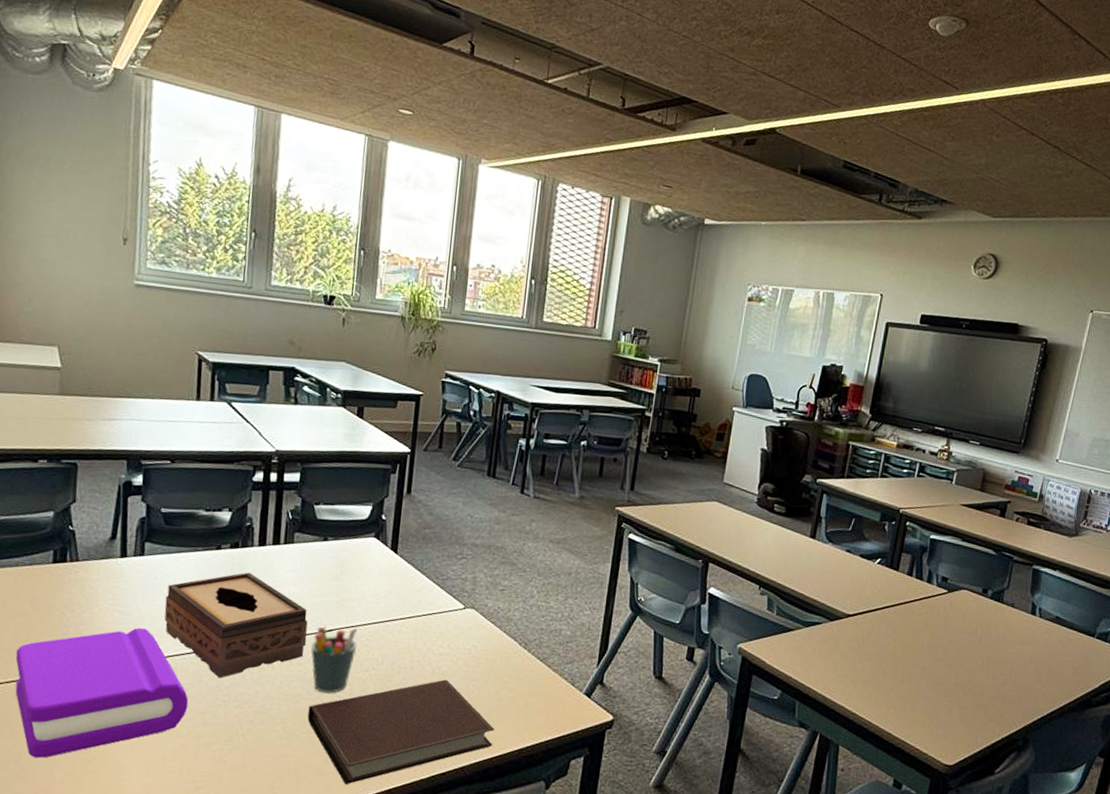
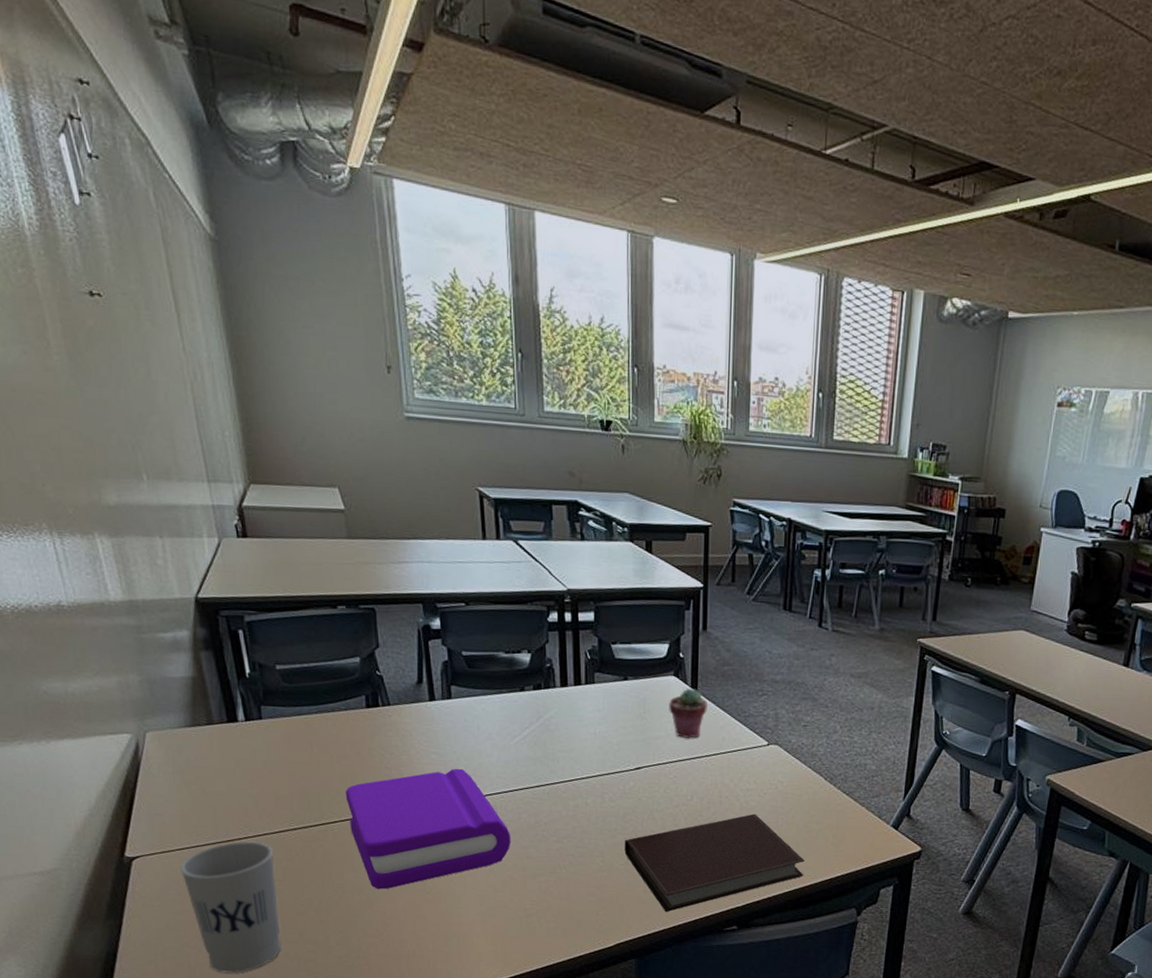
tissue box: present [164,572,308,678] -> none [477,713,617,815]
pen holder: present [311,626,358,693] -> none [622,764,666,828]
potted succulent: none [367,550,406,601] -> present [669,688,707,738]

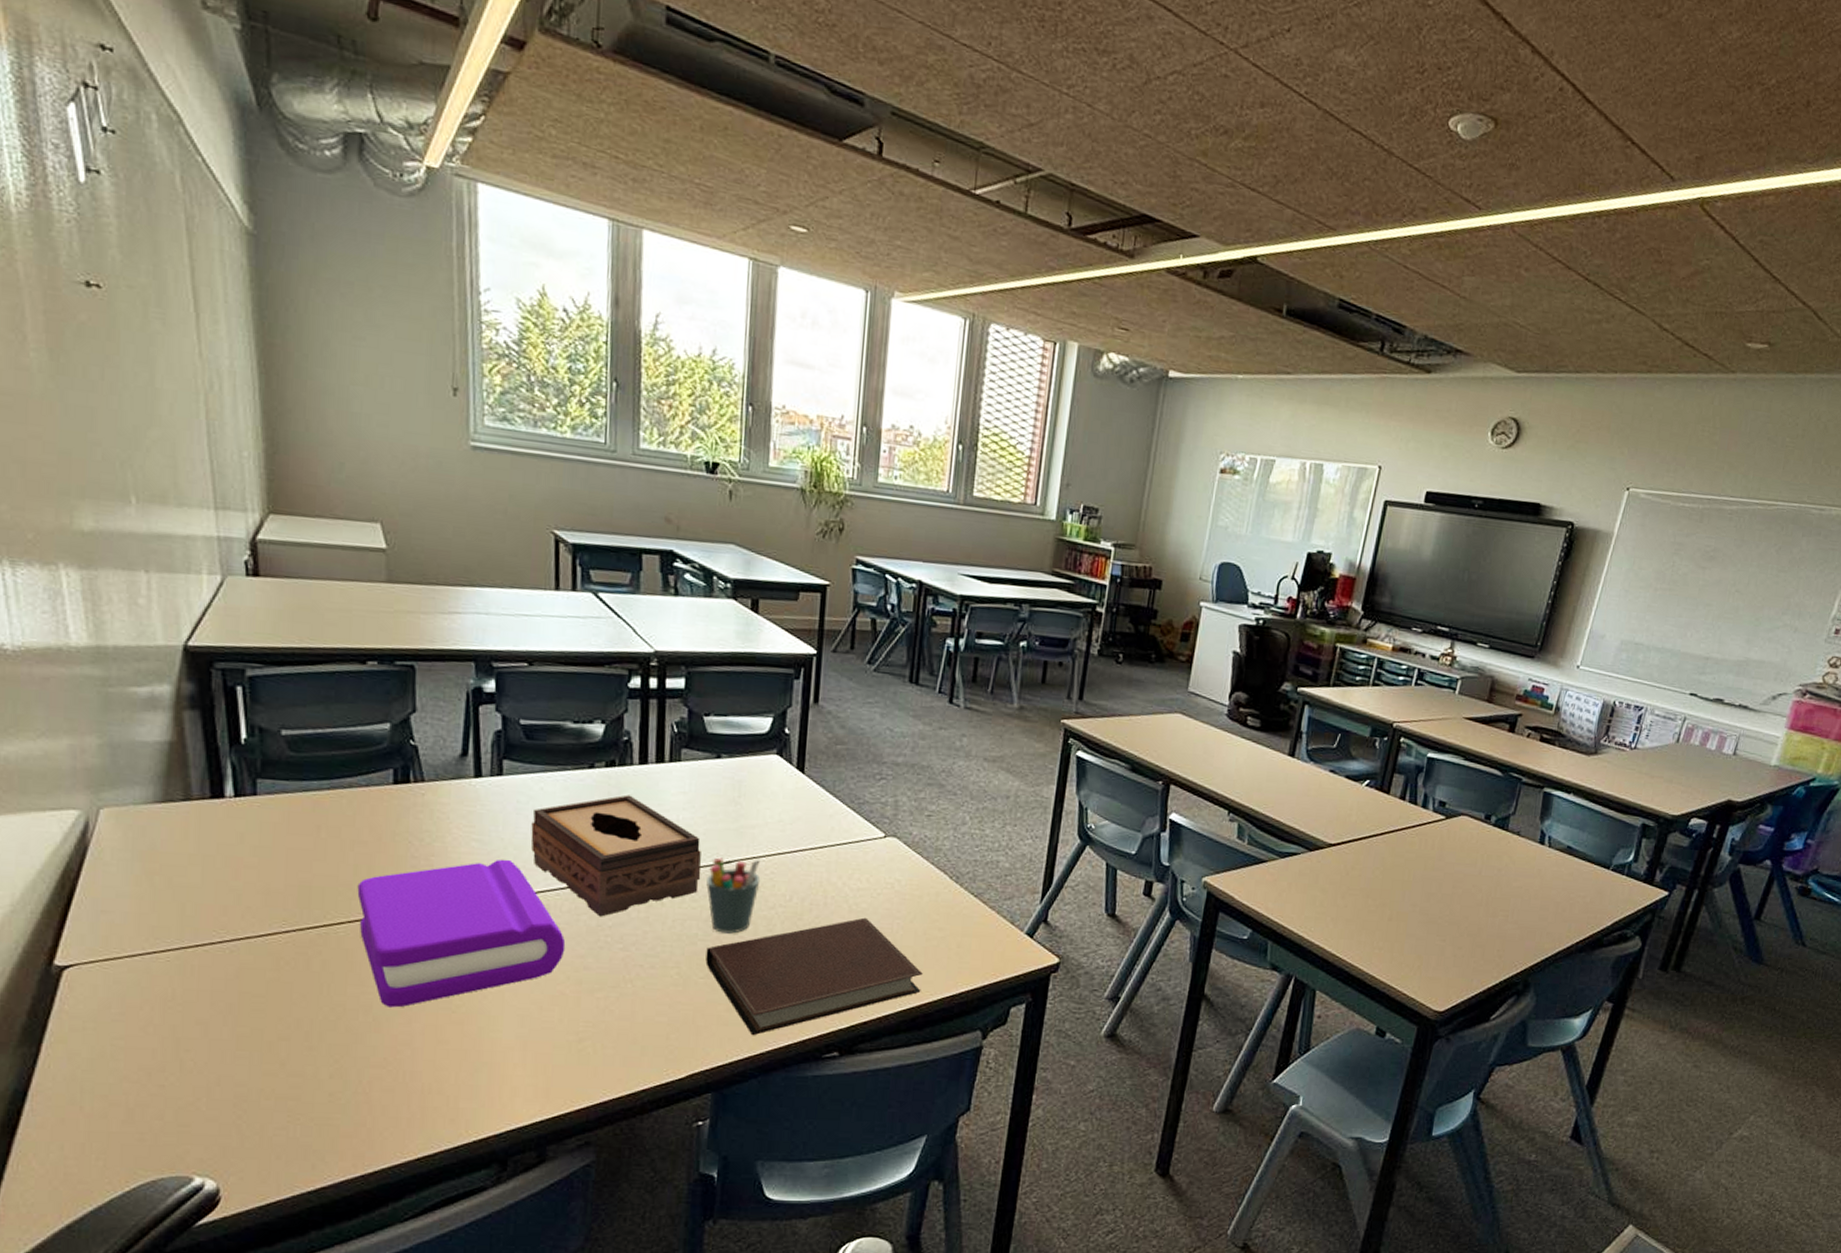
cup: present [180,841,281,973] -> none [128,946,256,1116]
tissue box: none [477,713,617,815] -> present [530,794,702,917]
pen holder: none [622,764,666,828] -> present [706,857,761,934]
potted succulent: present [669,688,707,738] -> none [769,769,815,828]

